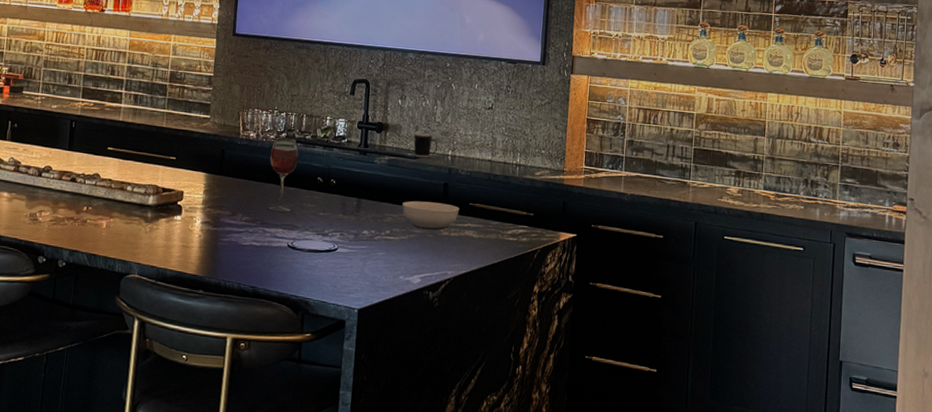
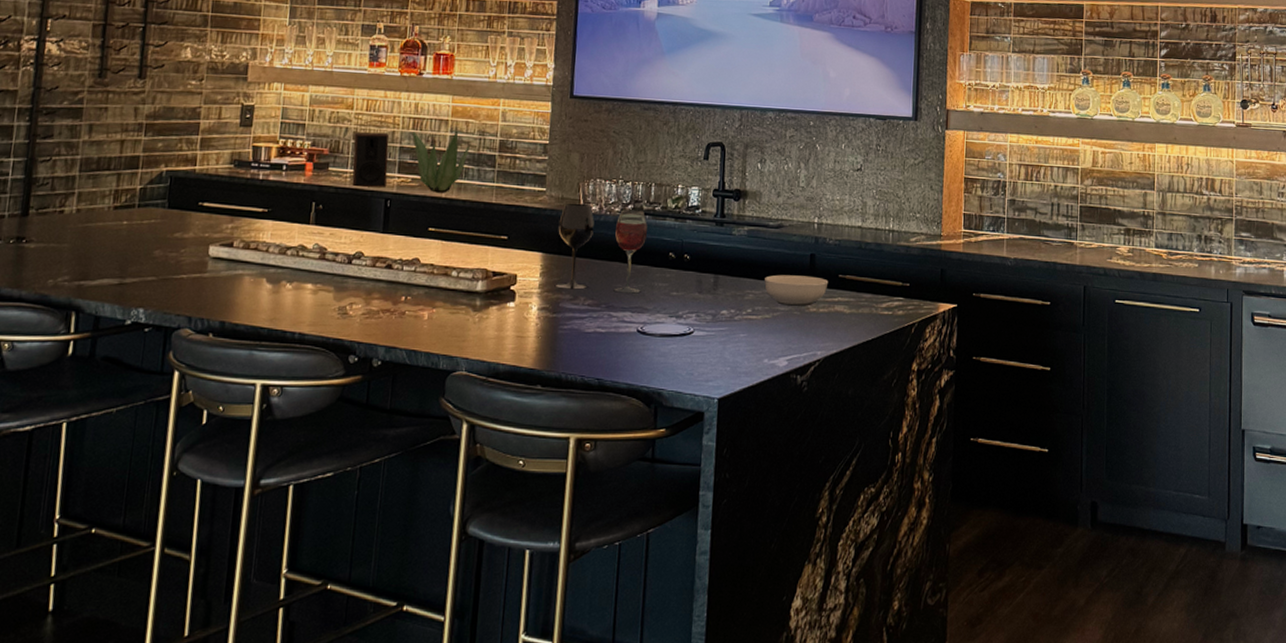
speaker: none [42,60,75,111] -> present [352,132,389,188]
plant: none [94,62,144,118] -> present [412,130,470,194]
wineglass: none [216,129,252,207] -> present [555,203,594,290]
mug: present [413,133,438,158] -> none [775,200,803,227]

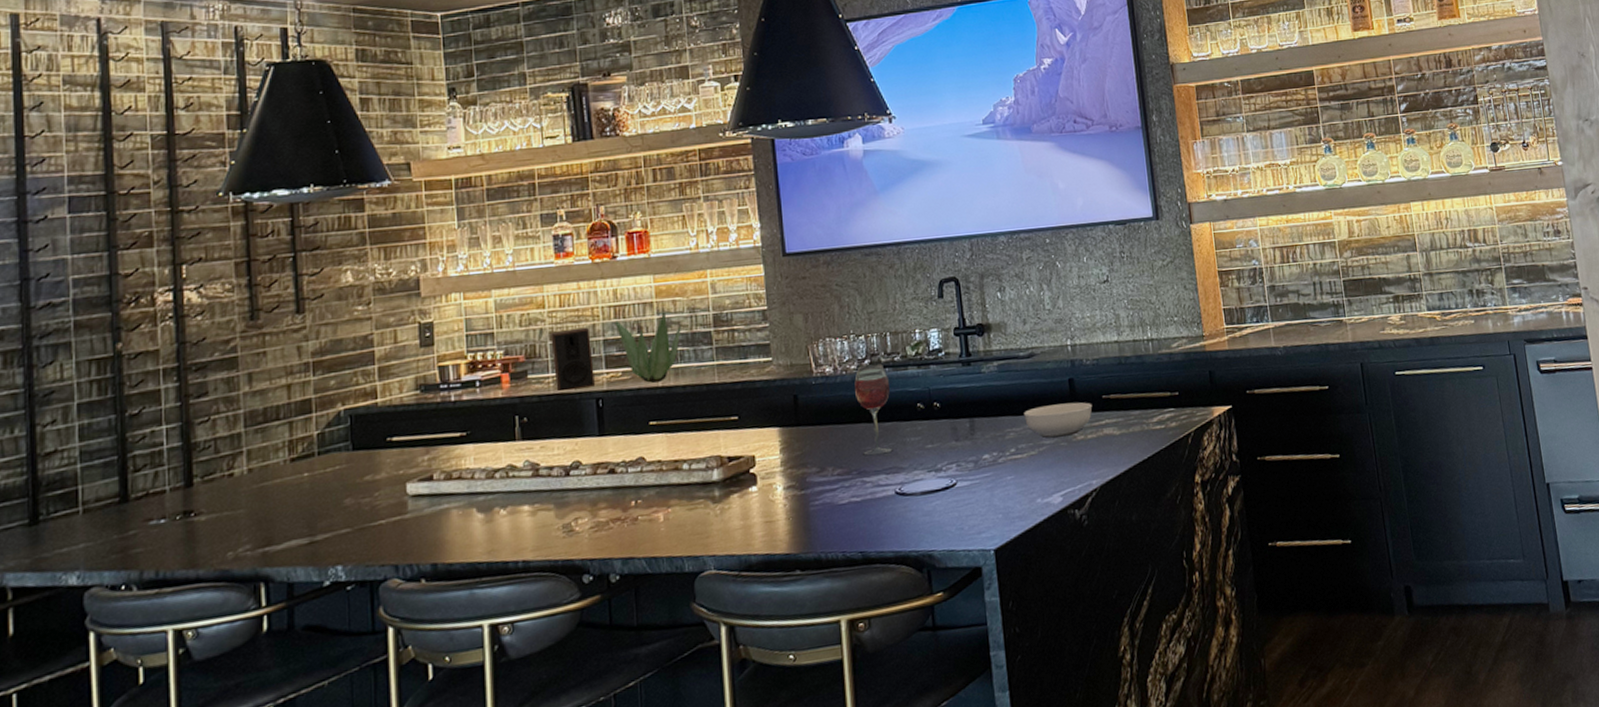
wineglass: present [555,203,594,290] -> none [791,367,837,463]

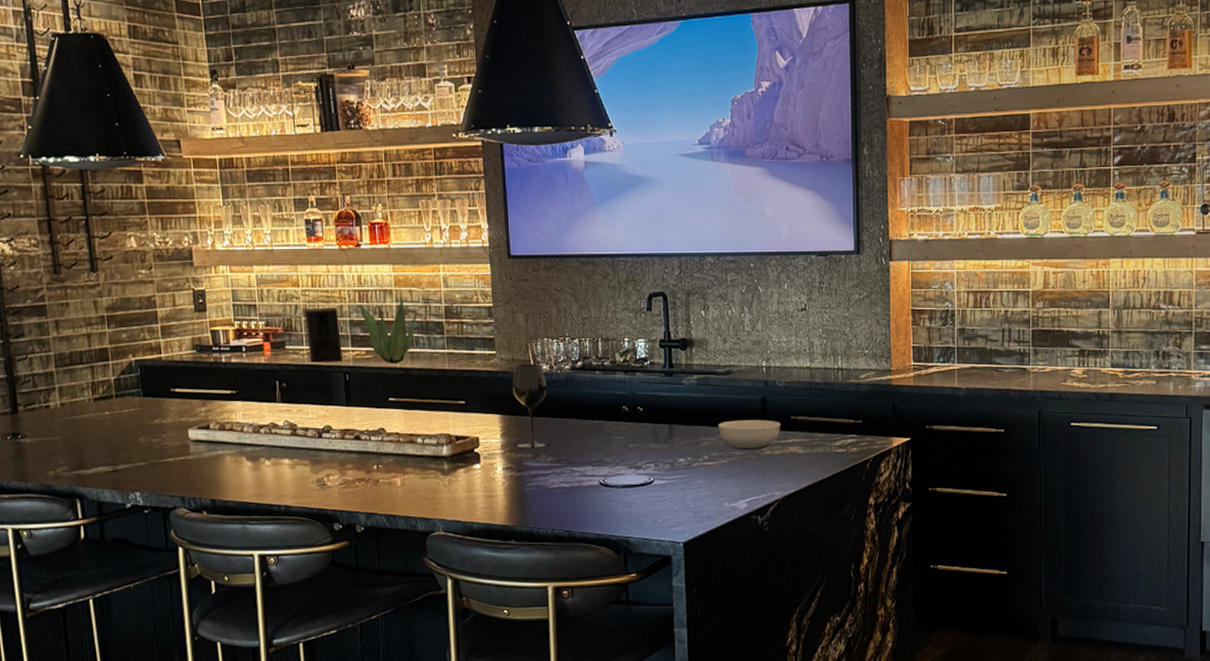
wineglass: none [791,367,837,463] -> present [512,363,550,448]
wineglass: present [854,363,893,457] -> none [568,366,599,449]

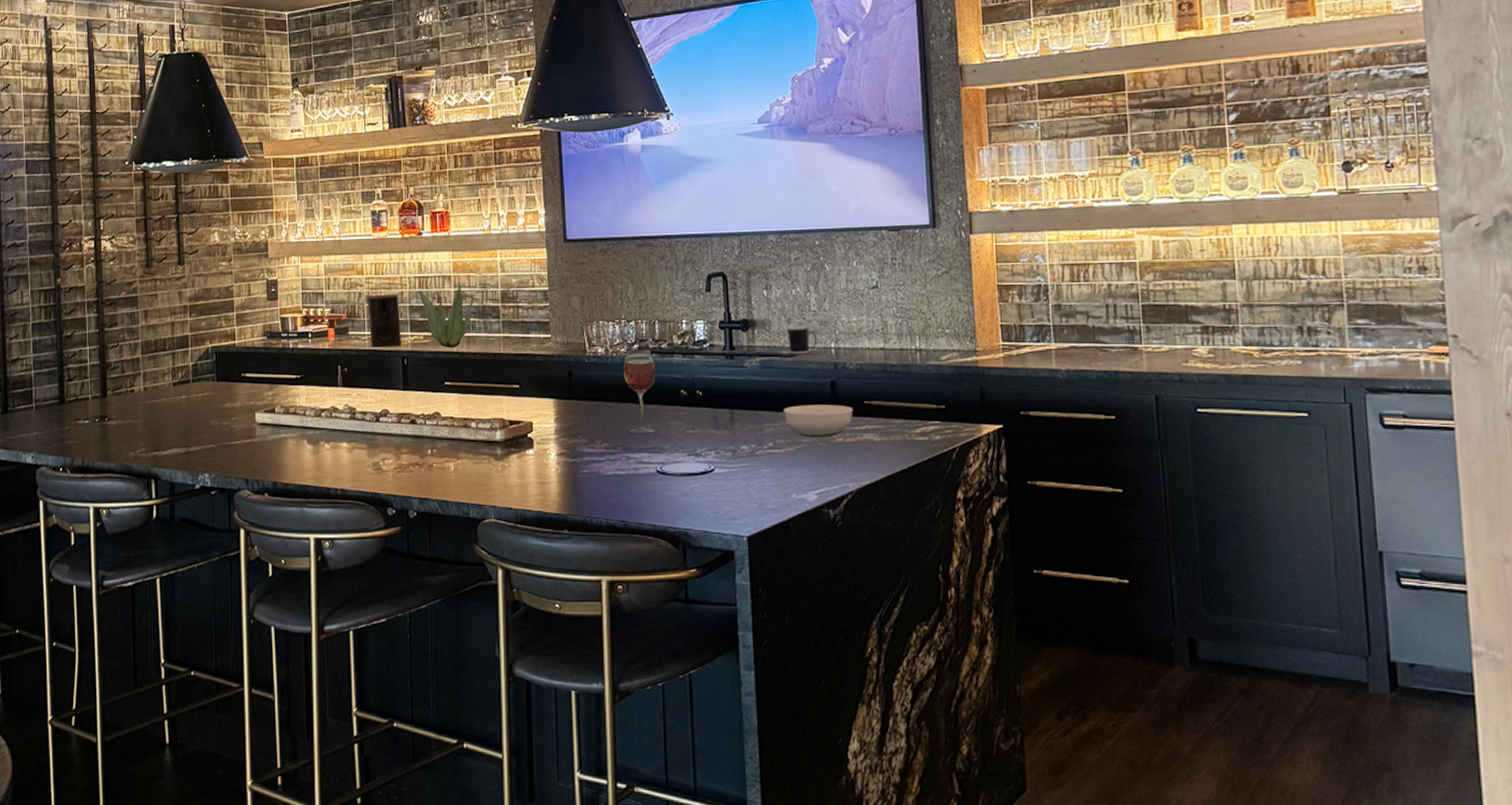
wineglass: present [512,363,550,448] -> none [567,347,605,434]
wineglass: none [568,366,599,449] -> present [624,349,656,434]
mug: none [723,346,750,373] -> present [787,326,818,355]

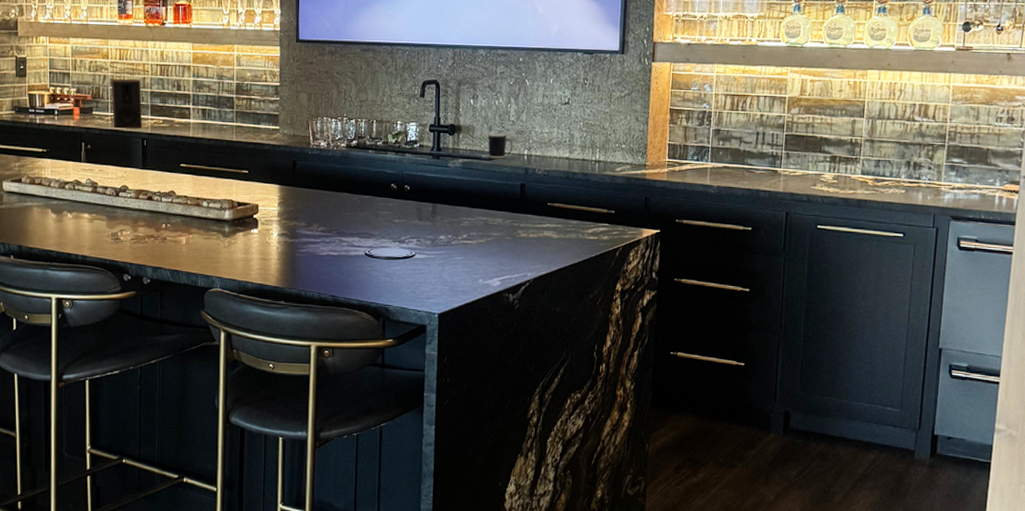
plant: present [419,285,474,349] -> none [160,75,211,134]
wineglass: present [624,349,656,434] -> none [342,145,371,221]
bowl: present [784,404,854,437] -> none [478,203,538,232]

